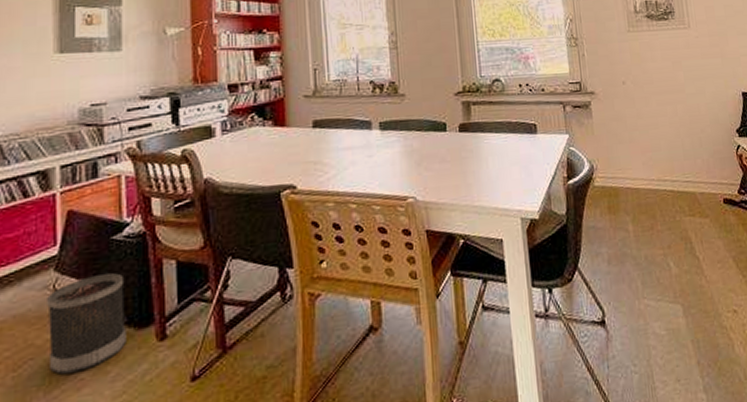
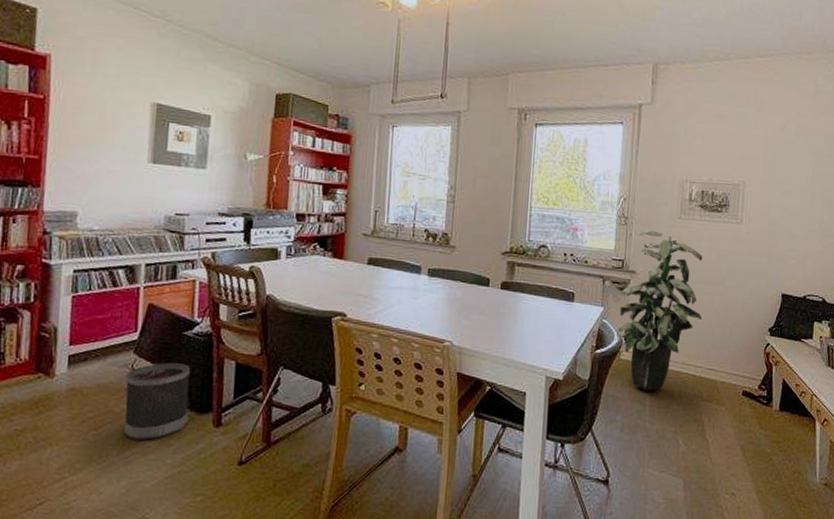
indoor plant: none [576,48,670,216] -> present [614,230,703,392]

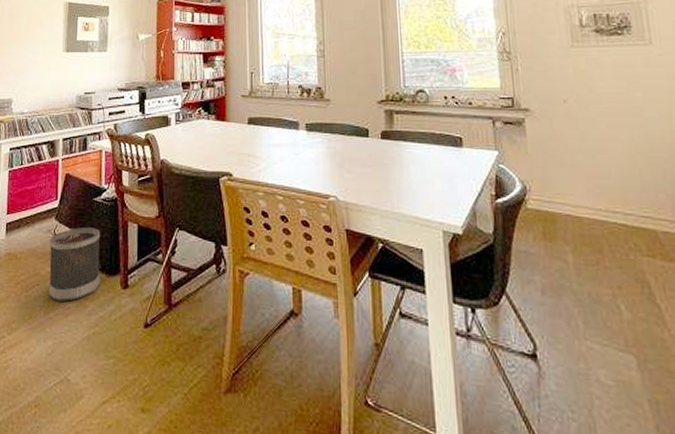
indoor plant: present [614,230,703,392] -> none [507,63,623,246]

